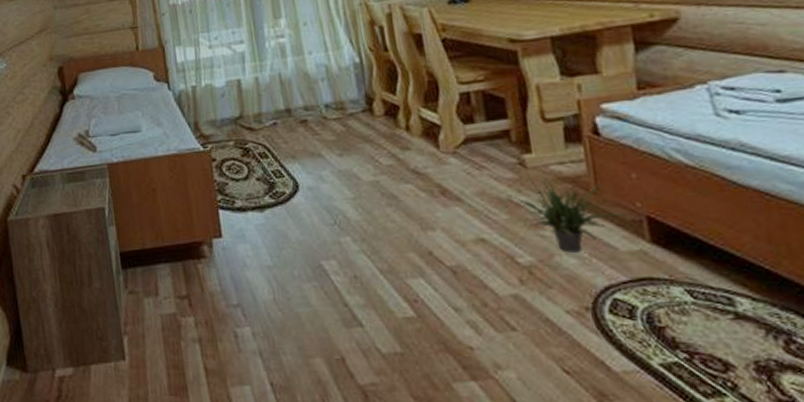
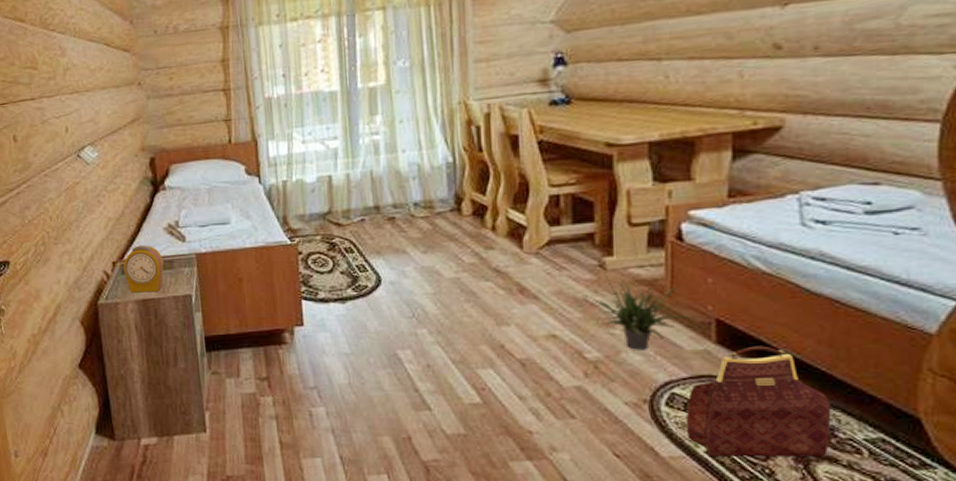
alarm clock: none [33,156,75,208] -> present [123,245,164,293]
handbag: none [631,243,790,369] -> present [687,346,831,457]

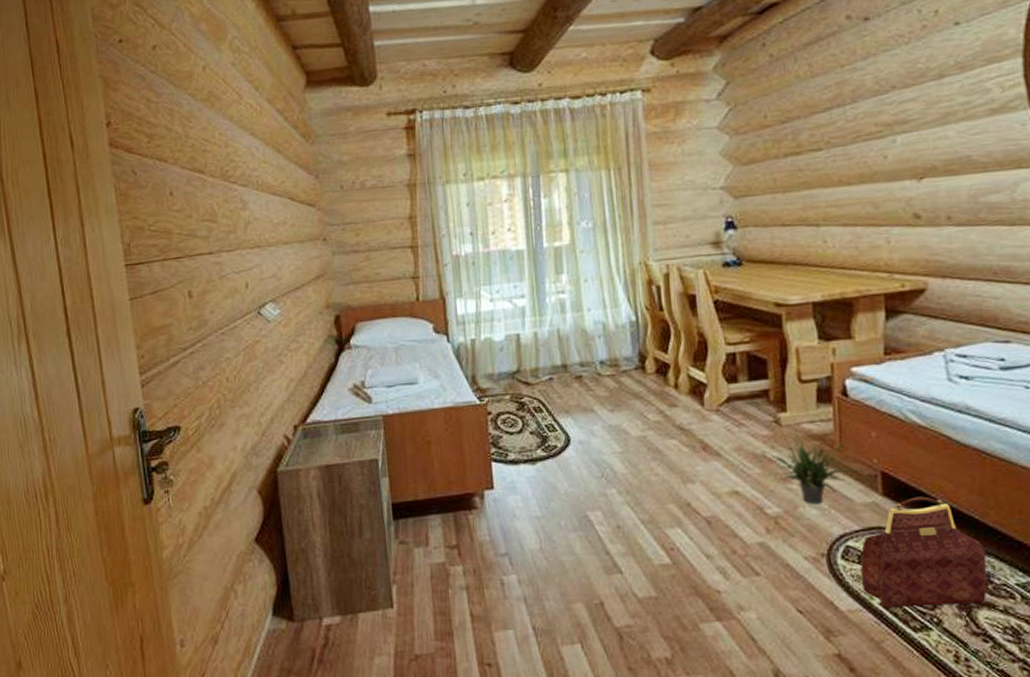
alarm clock: present [123,245,164,293] -> none [305,407,349,459]

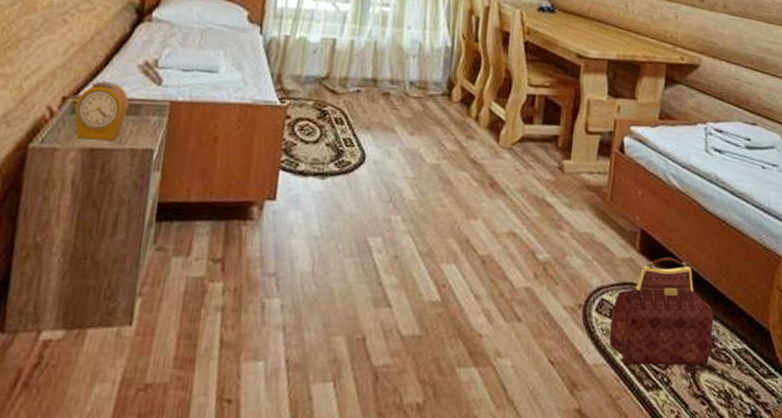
alarm clock: none [305,407,349,459] -> present [74,81,130,141]
potted plant: present [761,430,863,504] -> none [542,177,626,254]

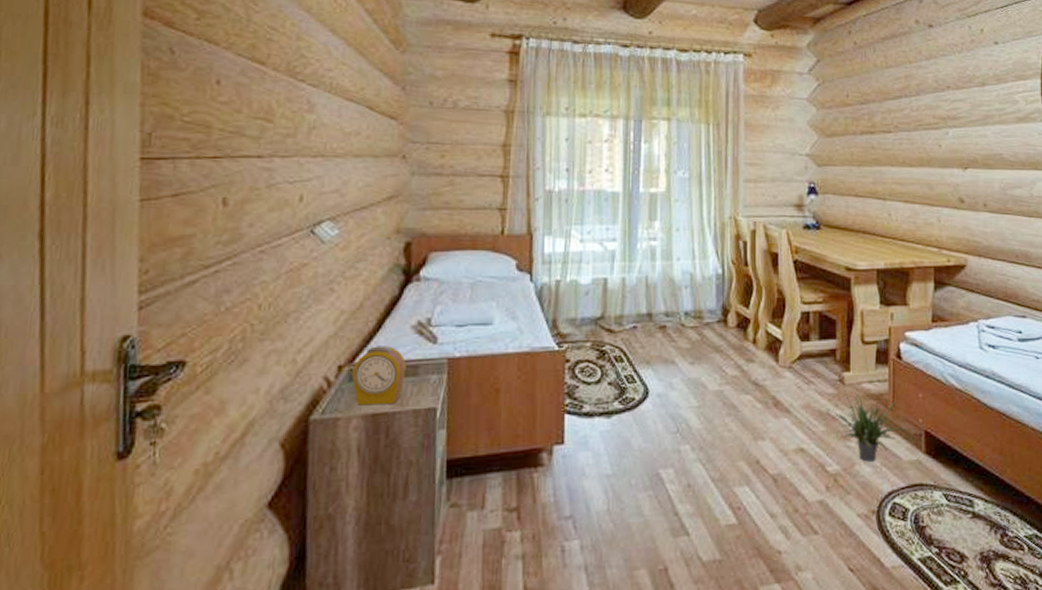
potted plant: none [542,177,626,254] -> present [826,389,910,462]
handbag: present [609,257,714,366] -> none [905,455,1004,563]

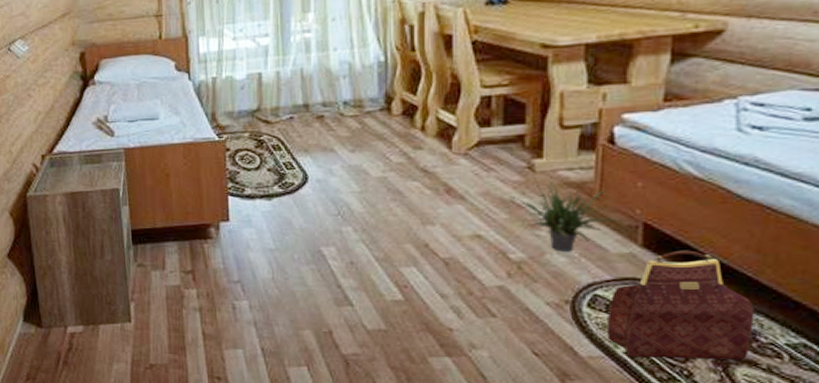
alarm clock: present [352,346,406,406] -> none [52,139,92,186]
handbag: none [905,455,1004,563] -> present [607,250,755,360]

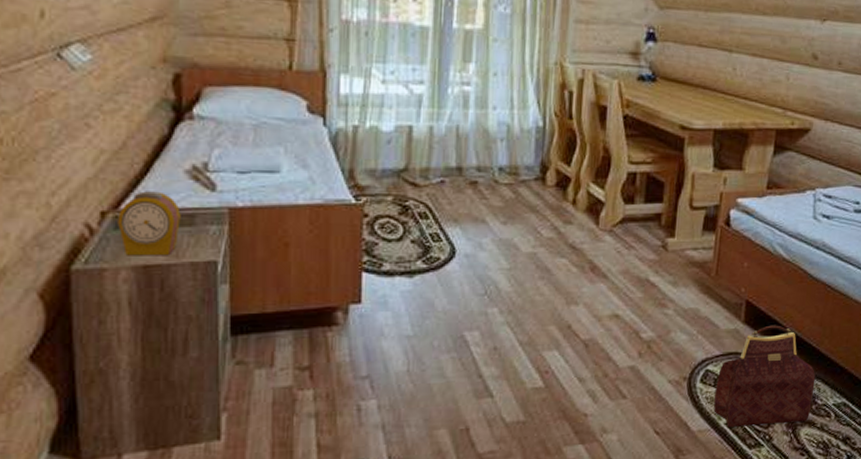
alarm clock: none [52,139,92,186] -> present [118,191,181,256]
potted plant: present [510,177,622,252] -> none [645,255,731,330]

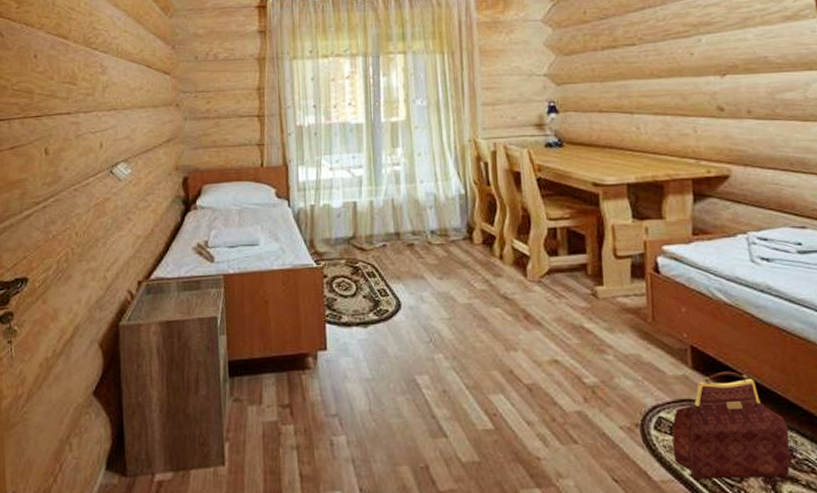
alarm clock: present [118,191,181,256] -> none [149,264,191,314]

